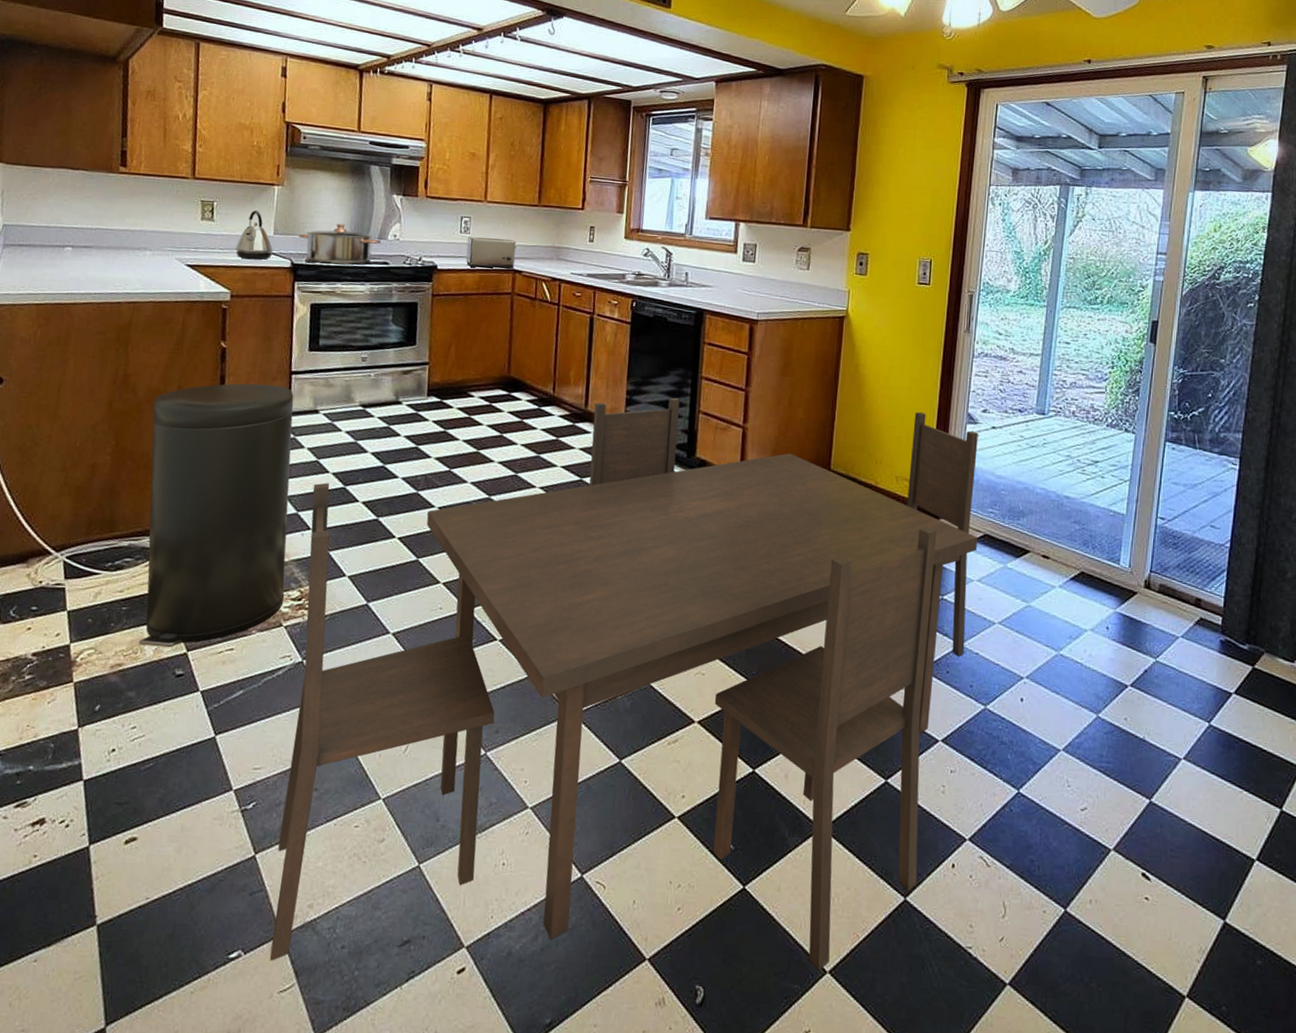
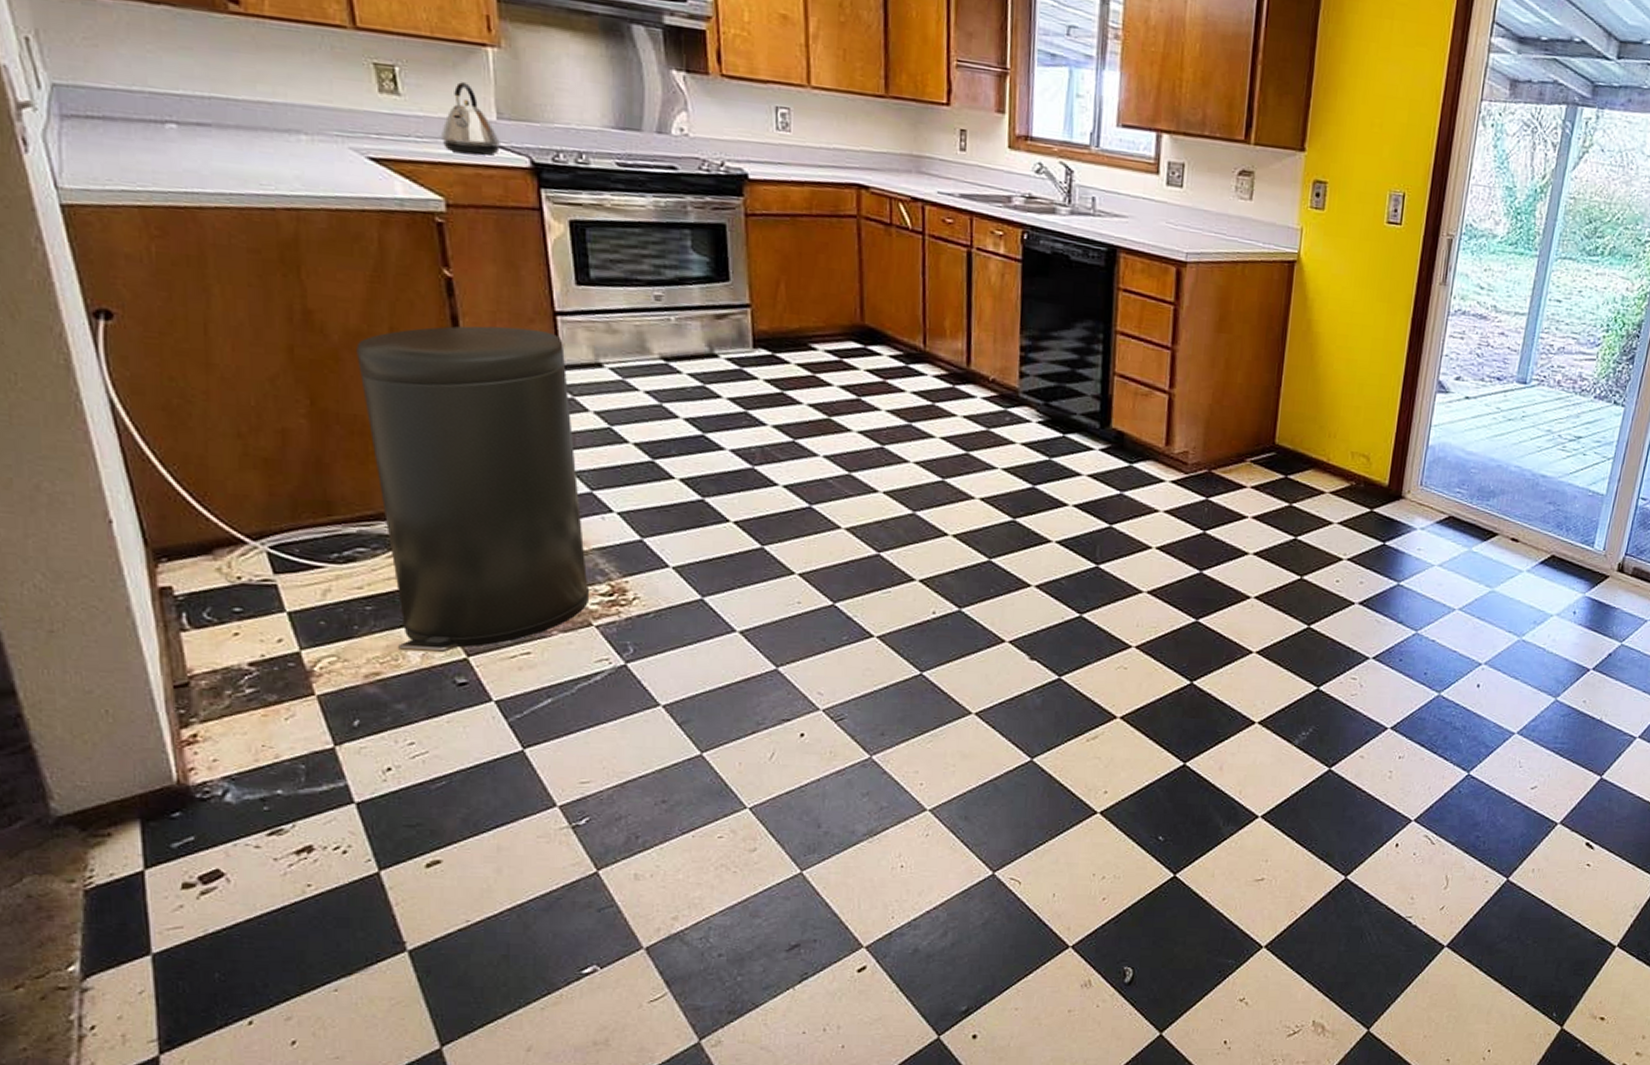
dining set: present [270,397,979,971] -> none [609,355,1449,973]
cooking pot: present [297,223,382,265] -> none [534,107,663,168]
toaster: present [465,237,517,270] -> none [787,136,860,184]

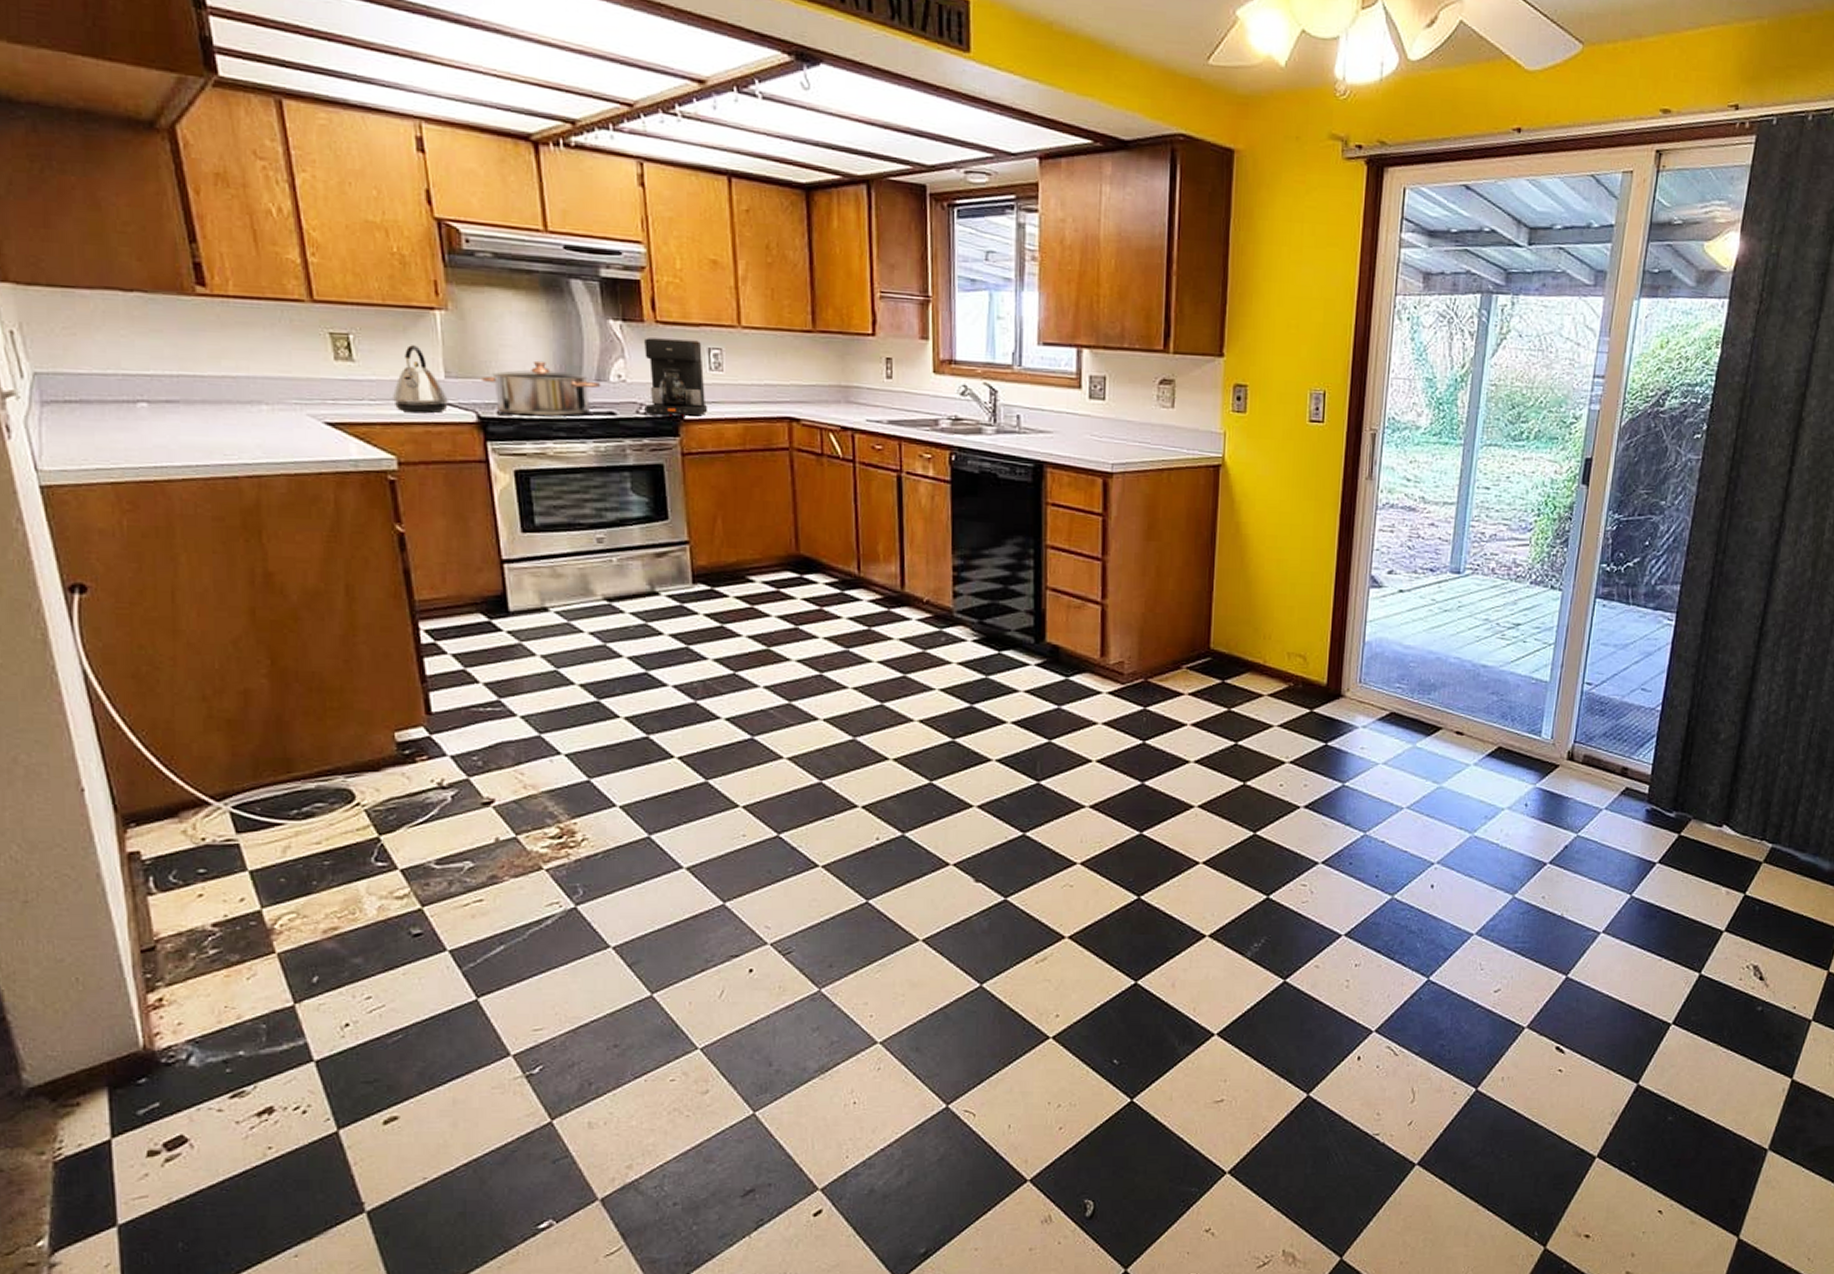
pedal bin: present [356,325,590,653] -> none [314,577,540,905]
cooking pot: none [534,107,663,168] -> present [480,360,601,417]
coffee maker: none [707,91,774,177] -> present [644,338,708,416]

